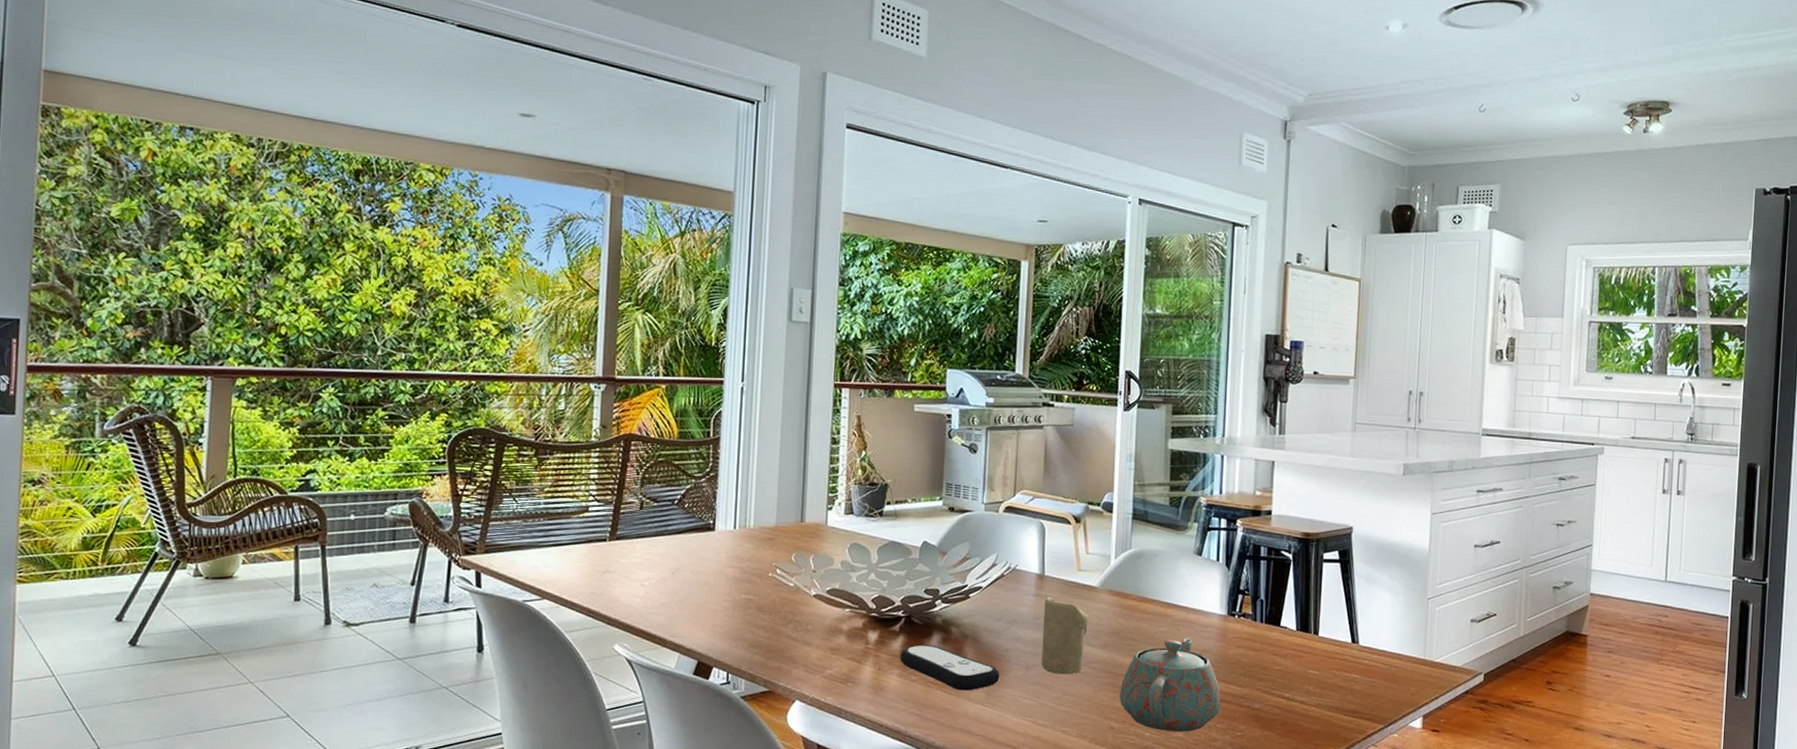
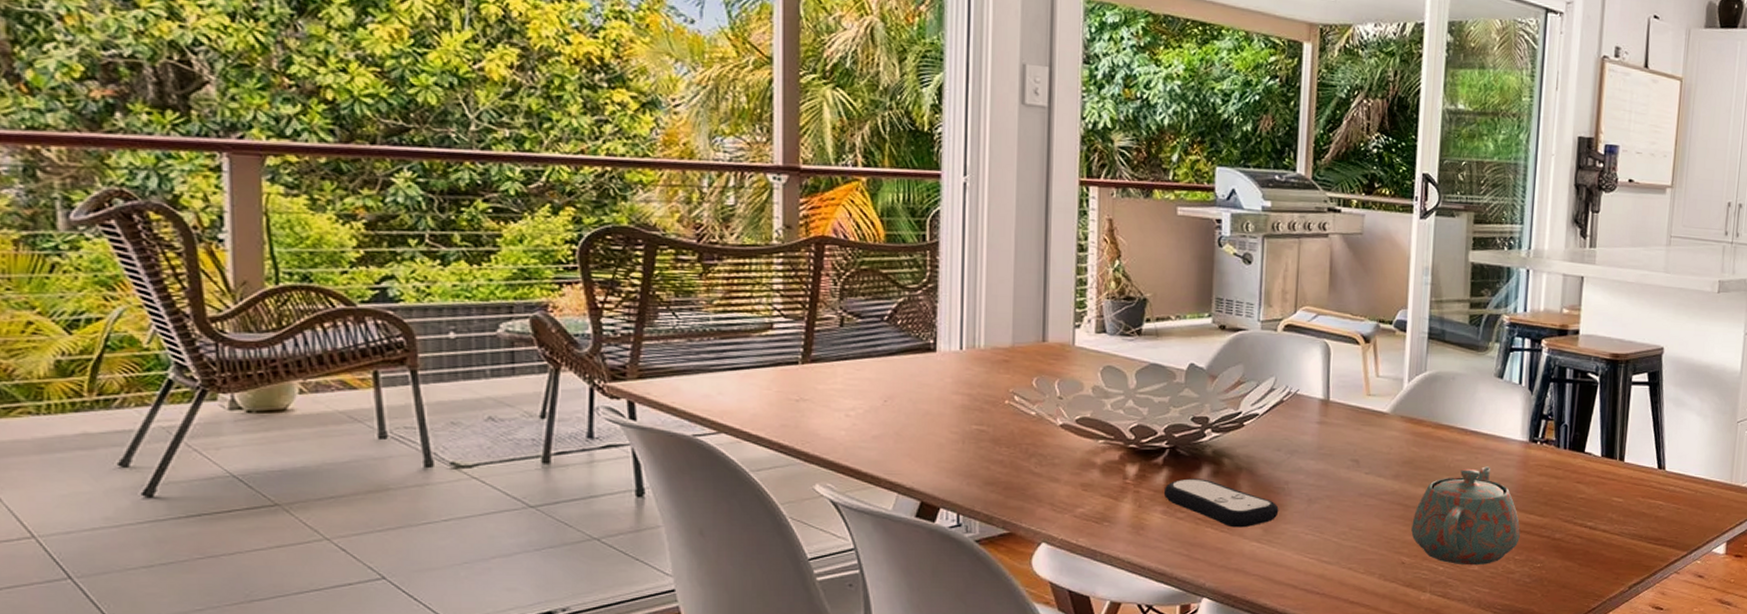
candle: present [1041,597,1088,675] -> none [1325,425,1378,508]

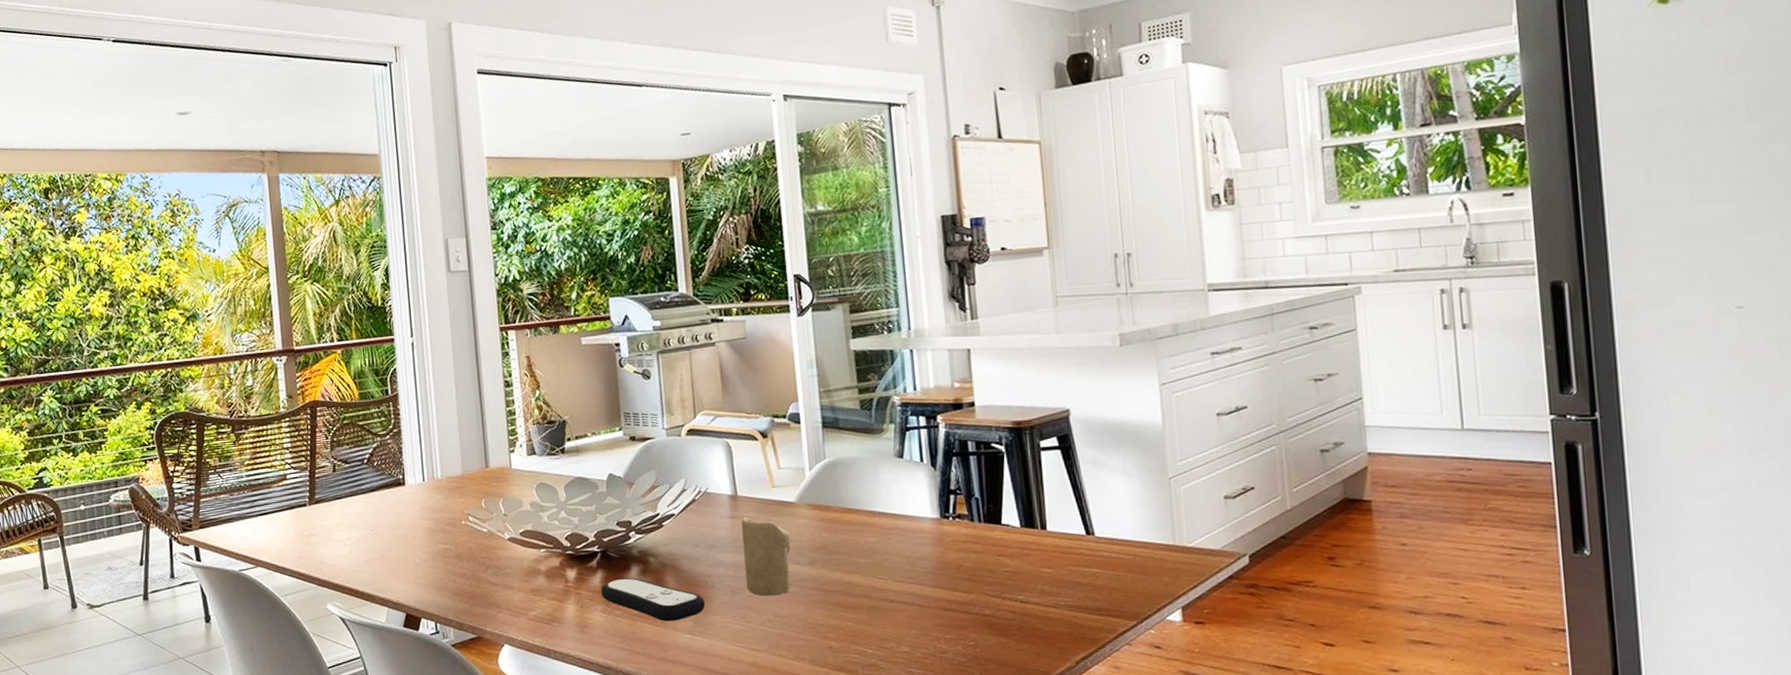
candle: none [1325,425,1378,508] -> present [741,518,791,596]
teapot: present [1411,466,1520,566] -> none [834,546,947,647]

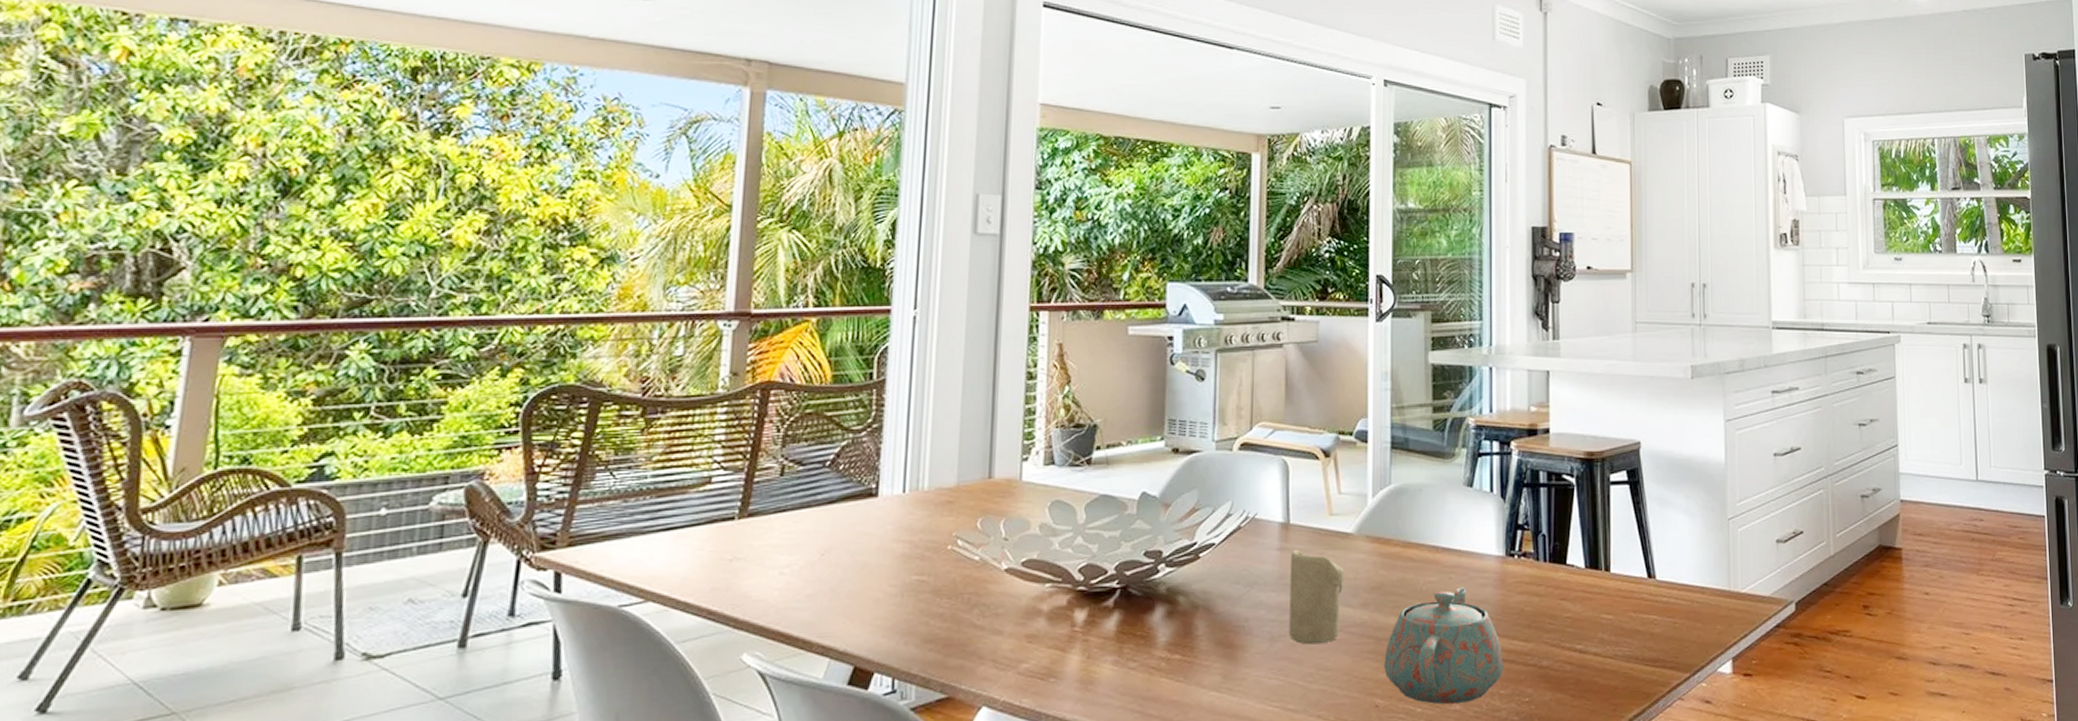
remote control: present [600,578,705,622] -> none [1114,621,1239,676]
teapot: none [834,546,947,647] -> present [1384,587,1503,705]

